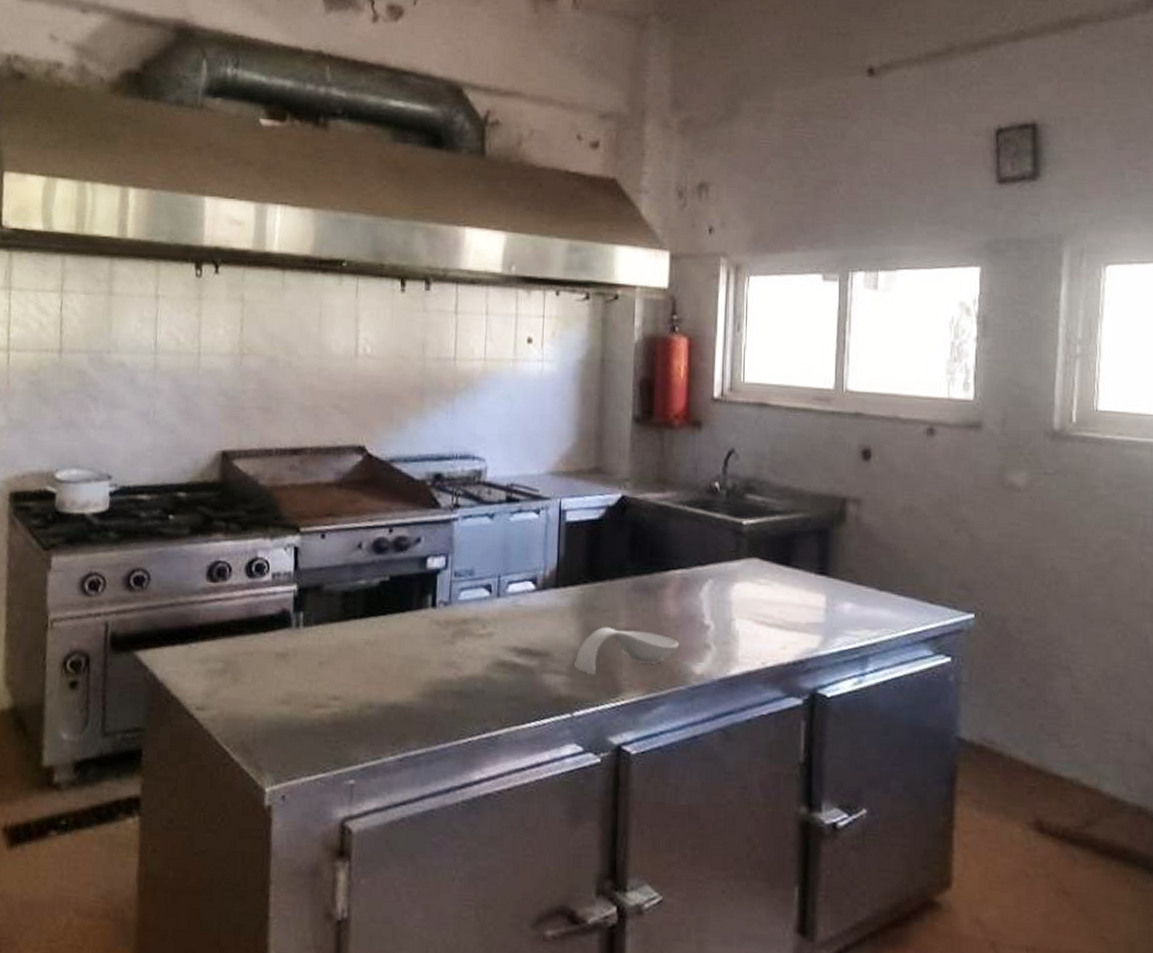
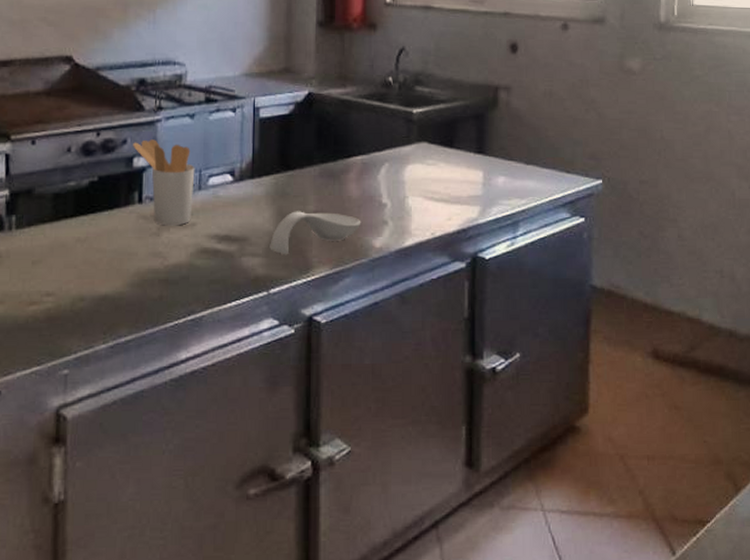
utensil holder: none [427,539,494,635] -> present [133,139,195,226]

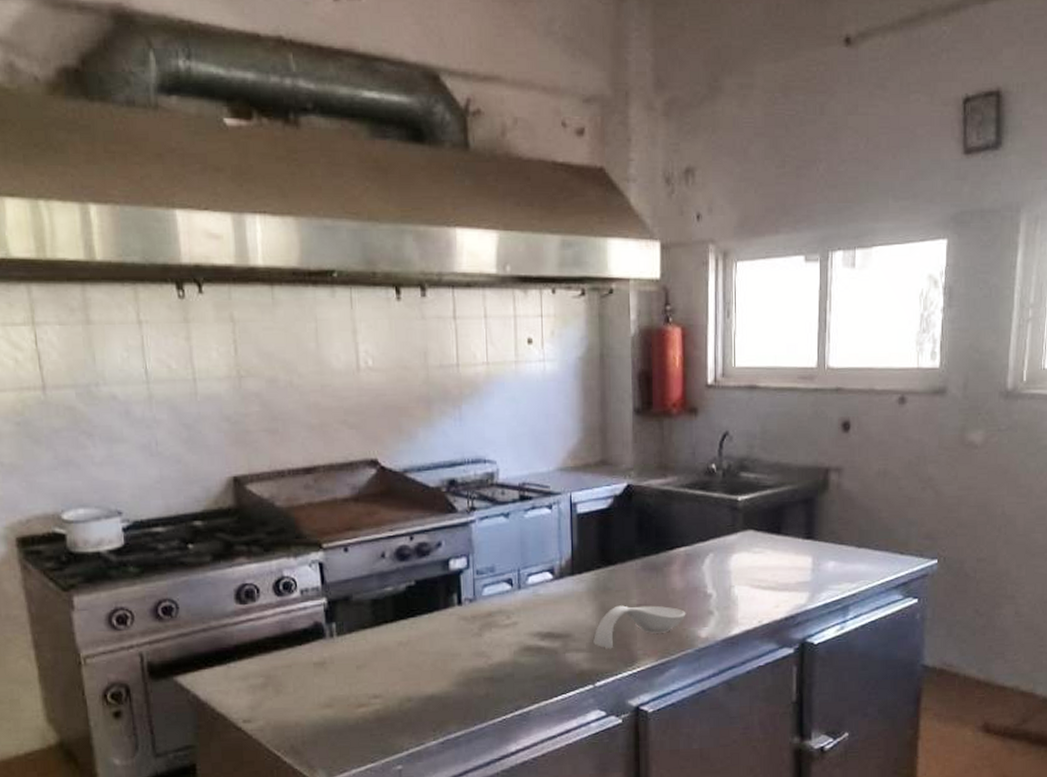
utensil holder: present [133,139,195,226] -> none [448,541,514,626]

